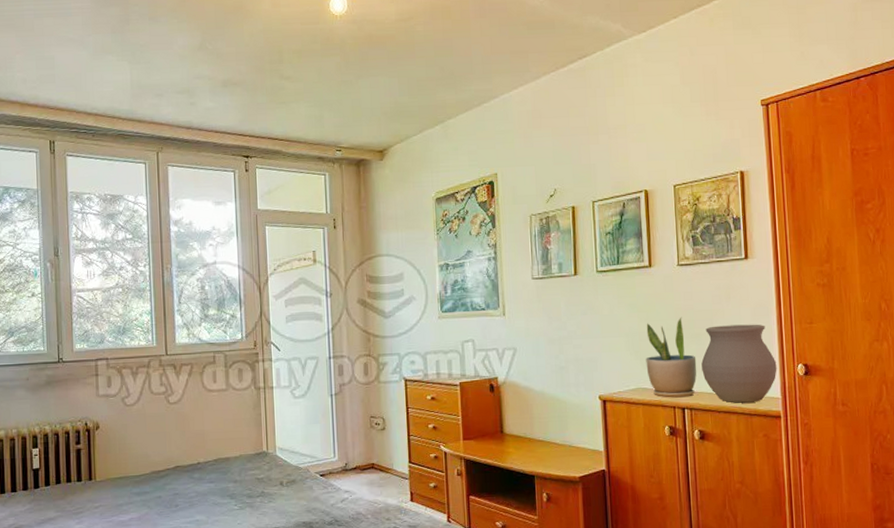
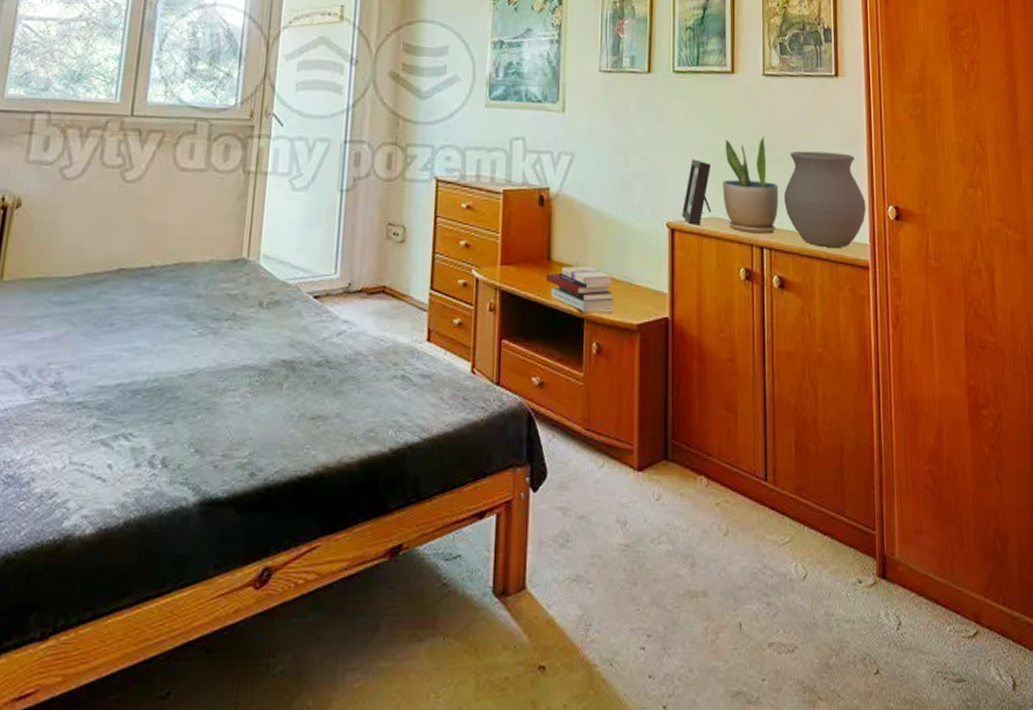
books: none [501,435,559,472] -> present [546,265,615,314]
picture frame: none [611,342,638,396] -> present [681,159,712,226]

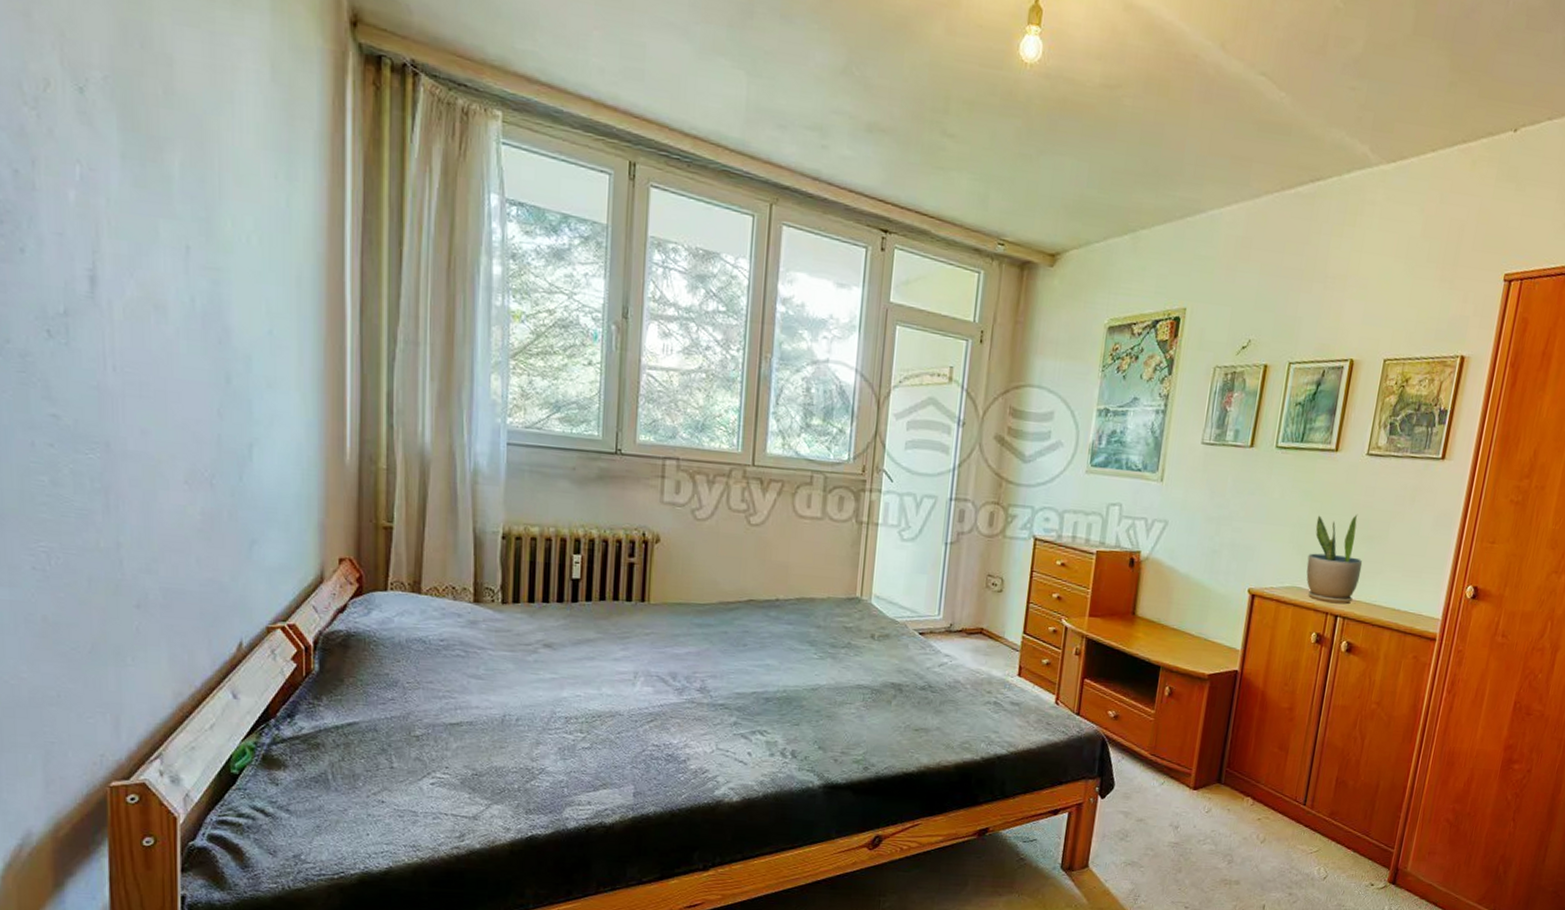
books: present [546,265,615,314] -> none [1129,621,1191,663]
picture frame: present [681,159,712,226] -> none [1263,532,1299,593]
vase: present [784,151,866,248] -> none [1365,530,1447,621]

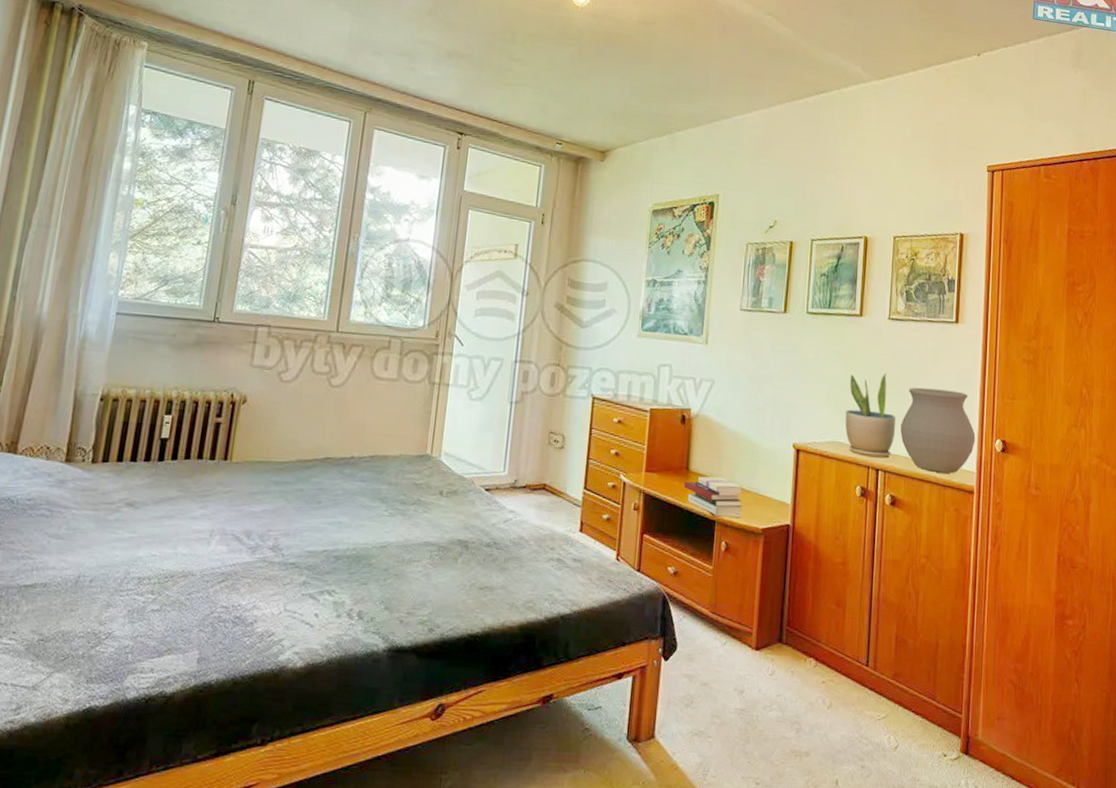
books: none [1129,621,1191,663] -> present [684,476,743,518]
vase: none [1365,530,1447,621] -> present [900,387,976,474]

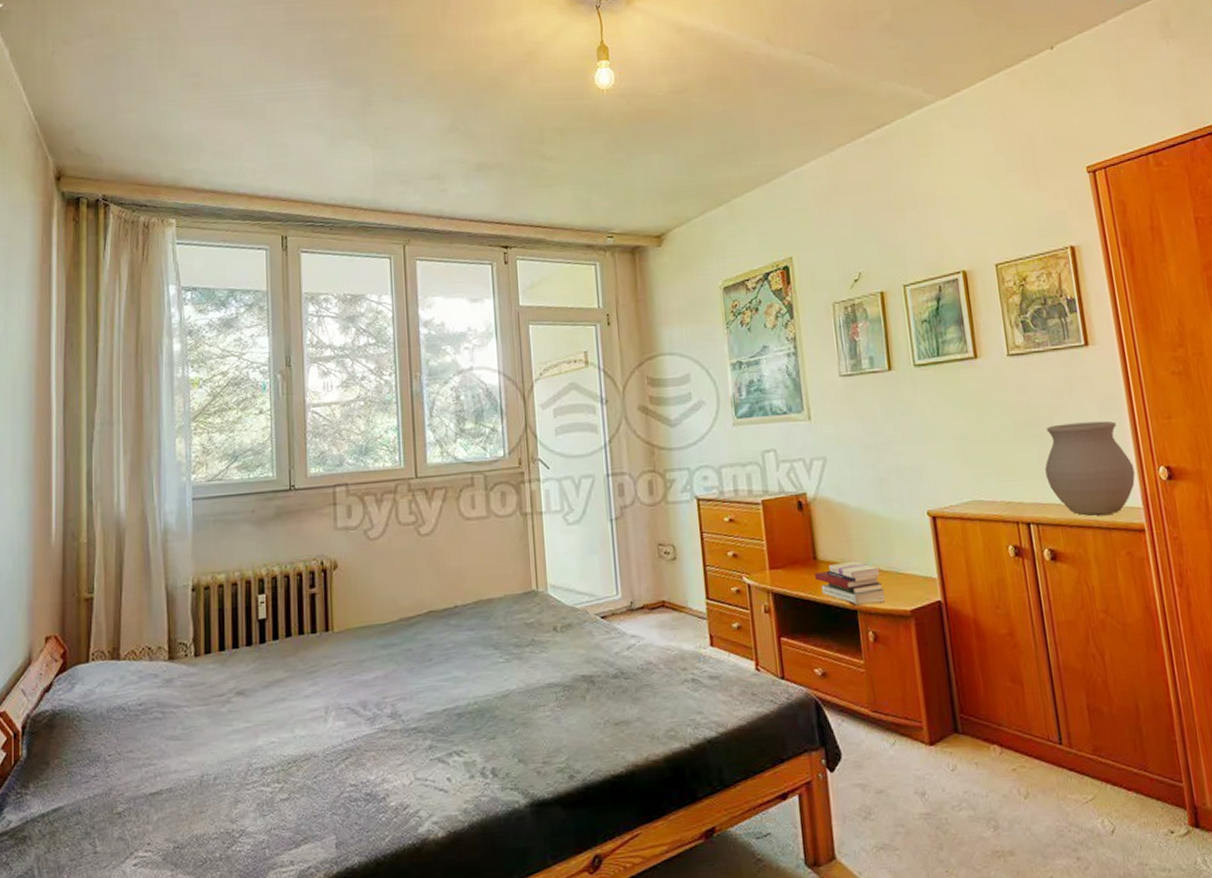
potted plant: present [845,373,896,459] -> none [976,415,1041,512]

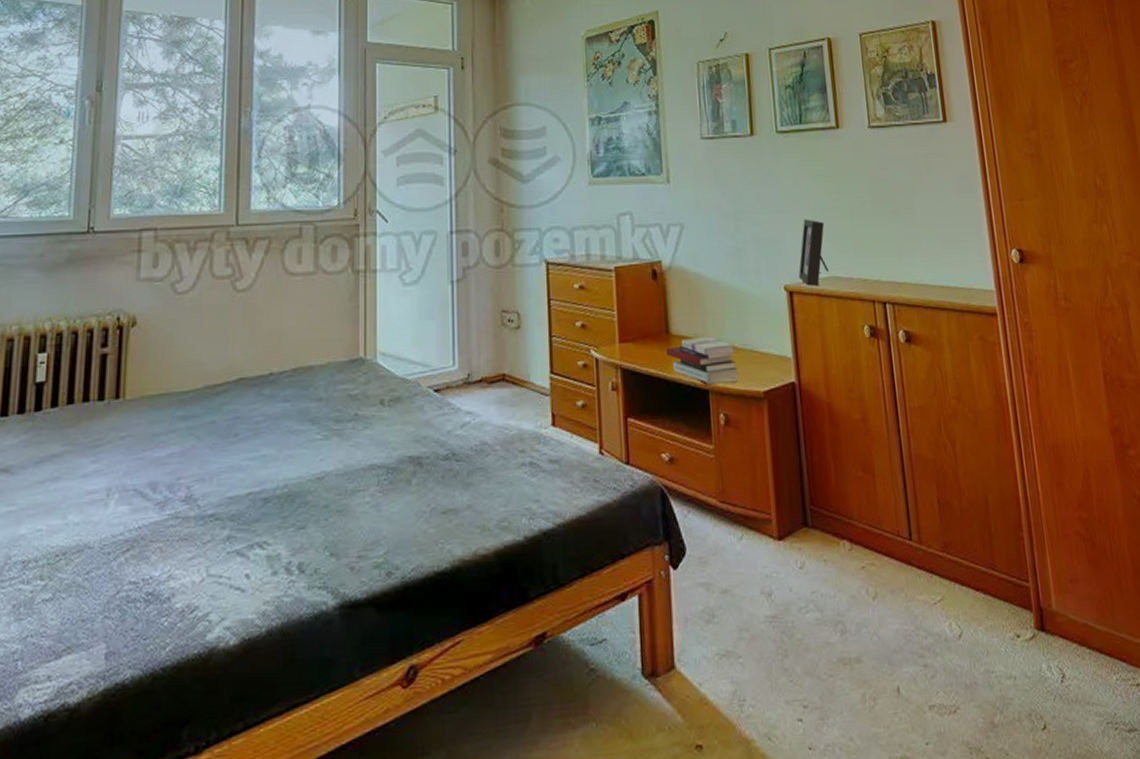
picture frame: none [940,447,972,511] -> present [798,219,829,286]
vase: present [1045,421,1135,516] -> none [902,199,989,297]

